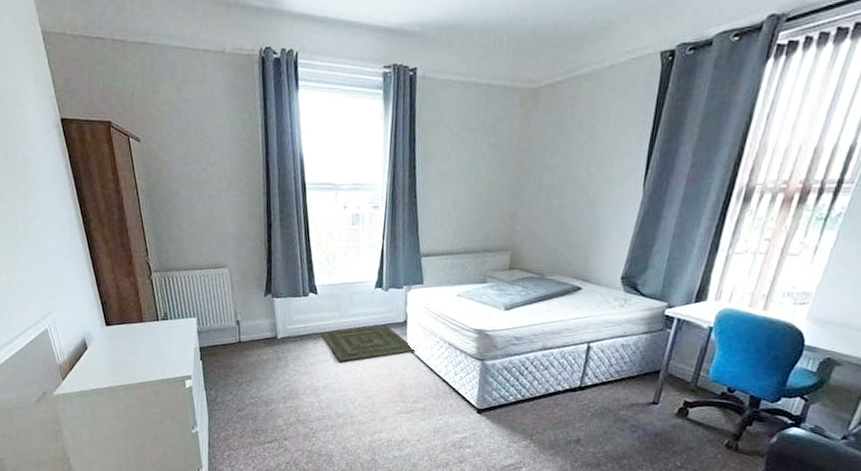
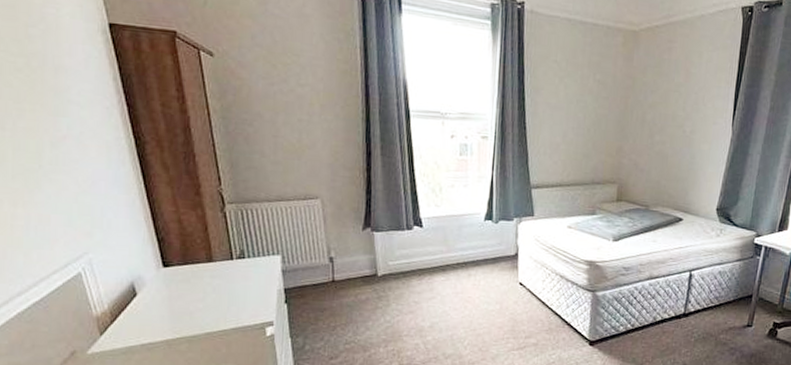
bath mat: present [321,324,417,362] -> none [426,258,529,299]

